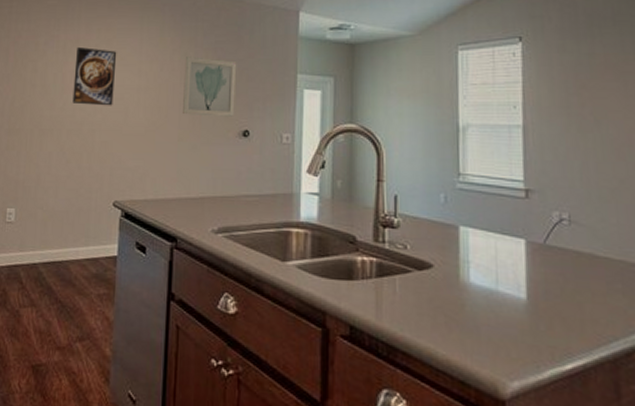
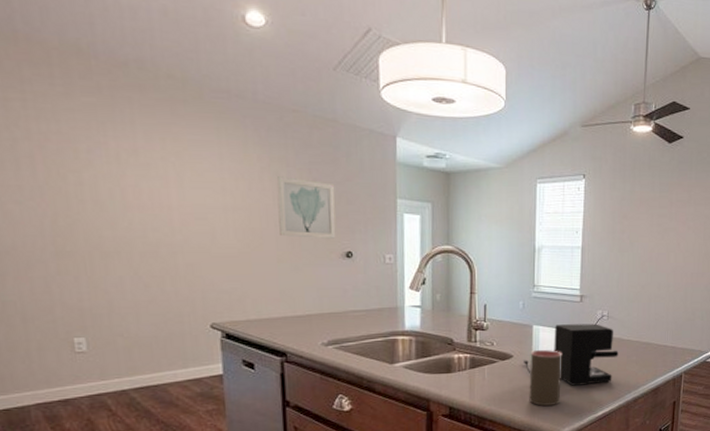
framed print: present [72,46,117,106] -> none [136,157,195,227]
coffee maker: none [448,227,592,320] -> present [524,323,619,386]
cup: none [456,259,504,344] -> present [529,349,562,406]

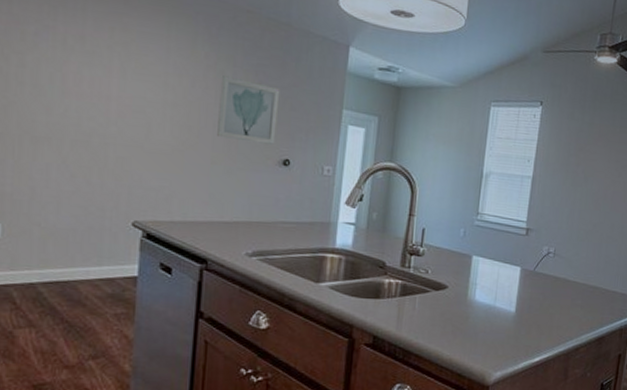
coffee maker: present [524,323,619,386] -> none [459,257,563,327]
cup: present [529,349,562,406] -> none [460,282,502,345]

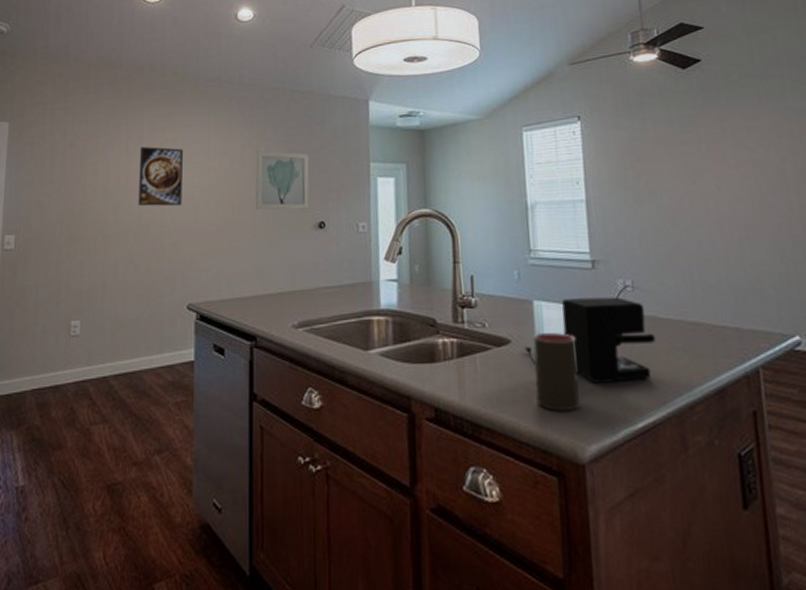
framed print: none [77,44,137,119] -> present [138,146,184,207]
coffee maker: none [459,257,563,327] -> present [525,297,656,383]
cup: none [460,282,502,345] -> present [533,332,580,411]

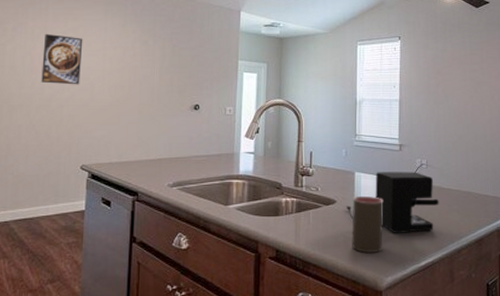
wall art: present [255,150,309,210] -> none [143,45,189,94]

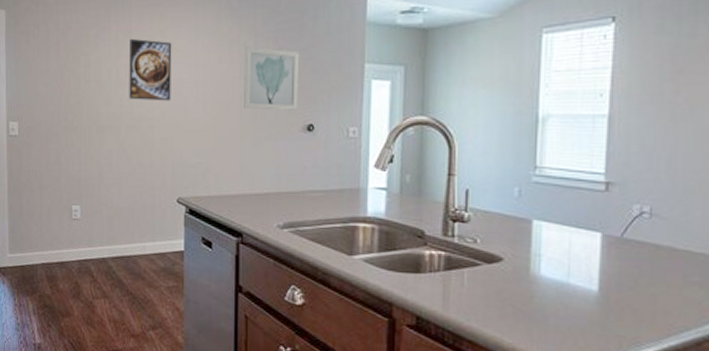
wall art: none [143,45,189,94] -> present [244,47,300,111]
coffee maker: present [347,172,439,233] -> none [518,221,669,311]
cup: present [352,195,384,253] -> none [525,253,576,333]

